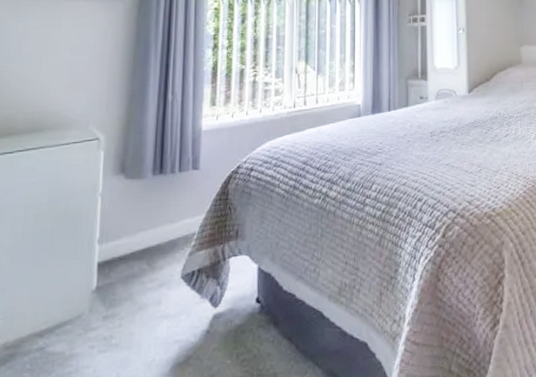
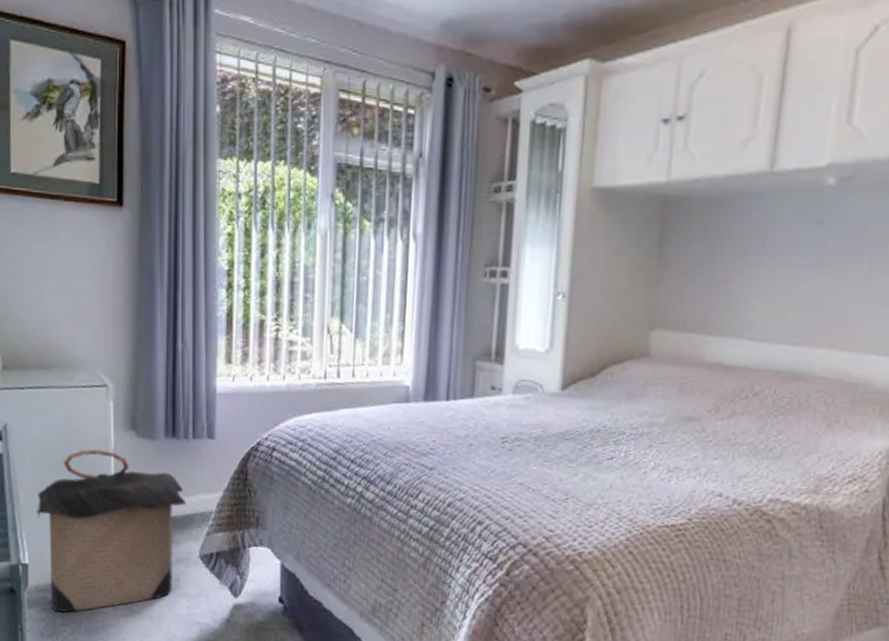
laundry hamper: none [13,195,171,367] -> present [37,449,187,613]

